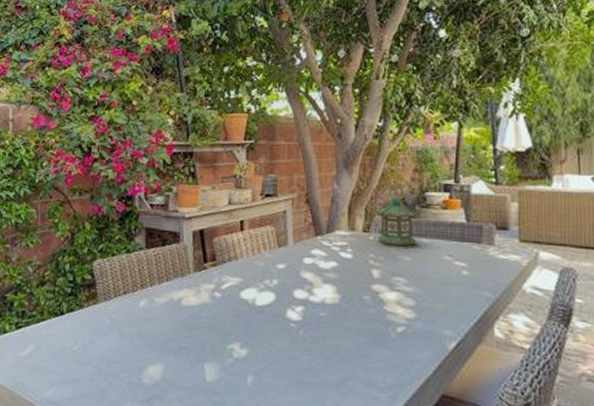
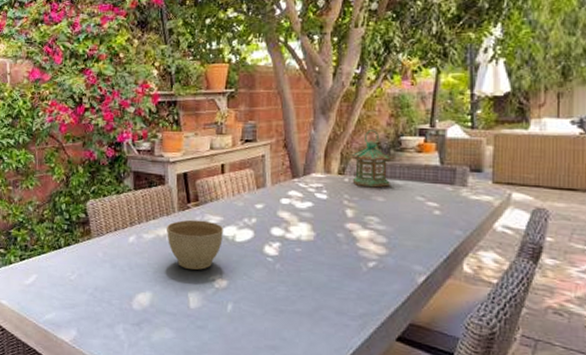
planter bowl: none [180,281,244,338] -> present [166,219,224,270]

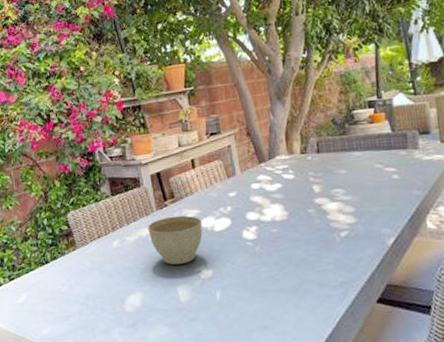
lantern: present [348,130,395,188] -> none [307,108,350,163]

